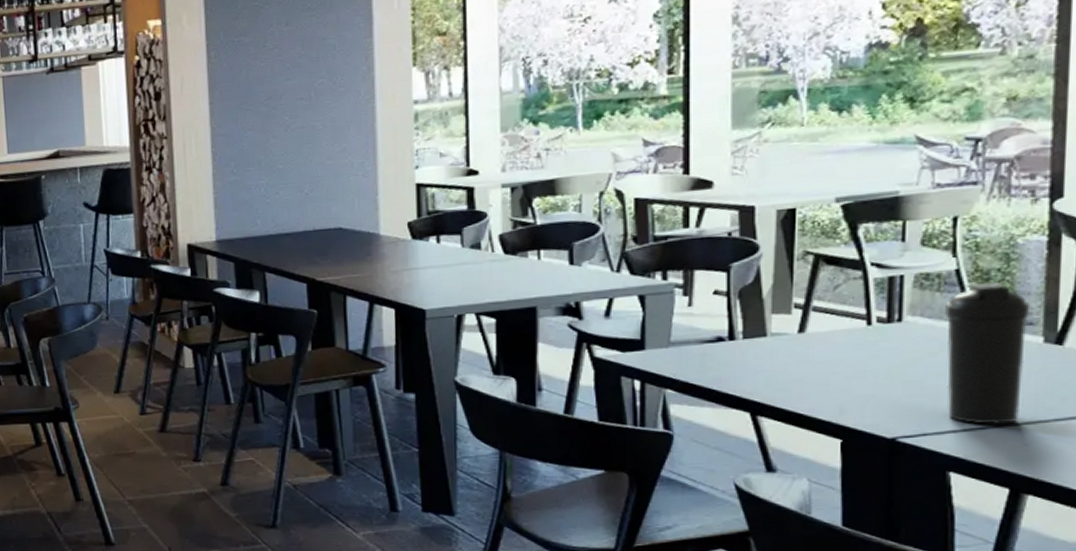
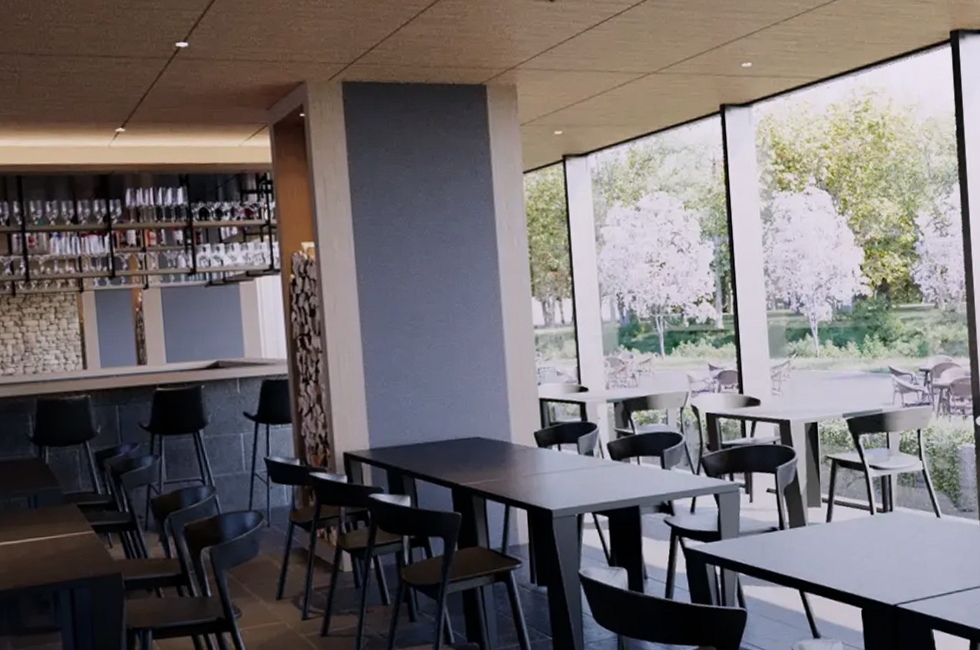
water bottle: present [945,281,1031,426] -> none [919,478,971,591]

